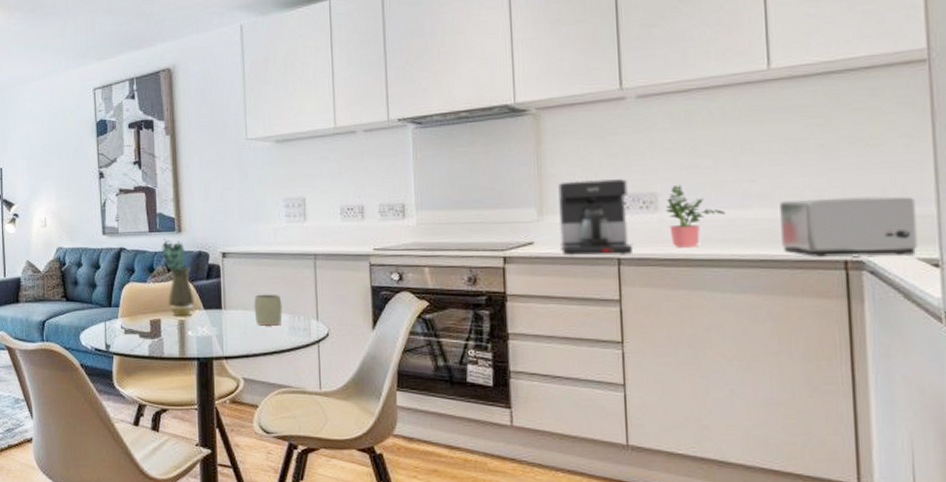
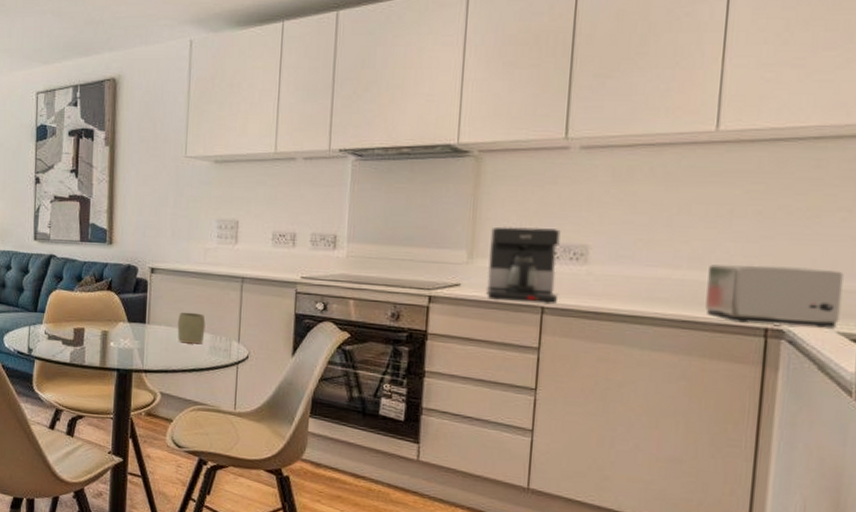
vase: present [161,238,195,316] -> none [90,249,120,327]
potted plant: present [665,184,726,248] -> none [594,239,655,303]

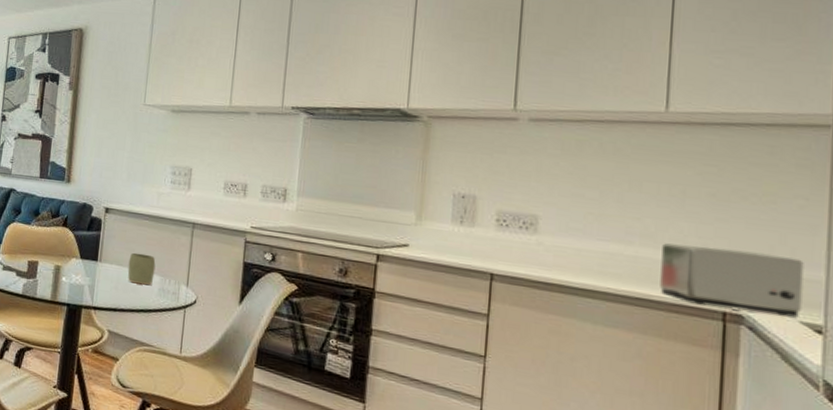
coffee maker: present [485,226,561,305] -> none [434,190,510,272]

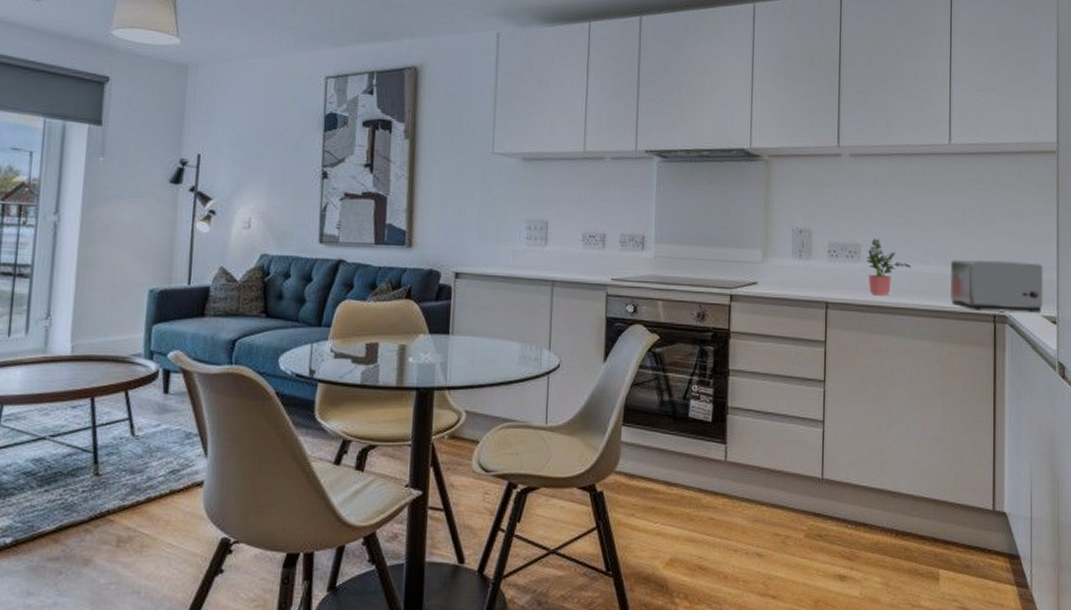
mug: present [127,252,156,286] -> none [484,320,515,355]
potted plant: none [544,210,606,275] -> present [866,238,912,296]

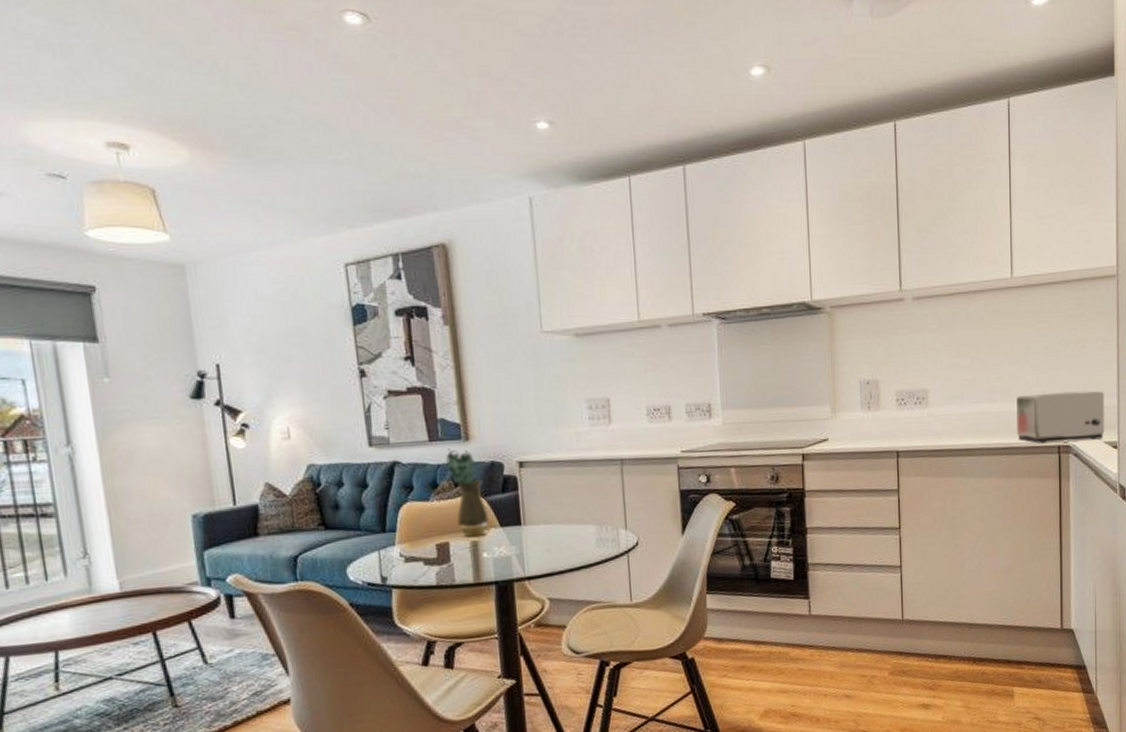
vase: none [386,253,420,340] -> present [445,448,489,537]
potted plant: present [866,238,912,296] -> none [934,381,979,440]

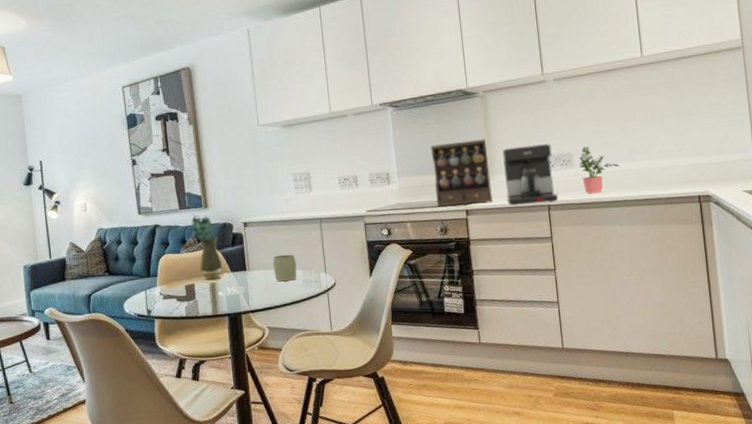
mug: none [557,504,589,540] -> present [273,254,297,282]
spice rack: none [763,367,835,450] -> present [430,139,493,208]
coffee maker: none [848,377,908,451] -> present [502,144,558,206]
potted plant: none [934,381,979,440] -> present [578,146,620,194]
toaster: present [1016,390,1104,444] -> none [655,147,743,195]

